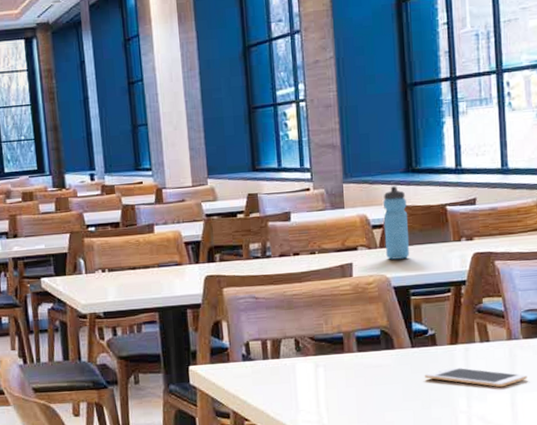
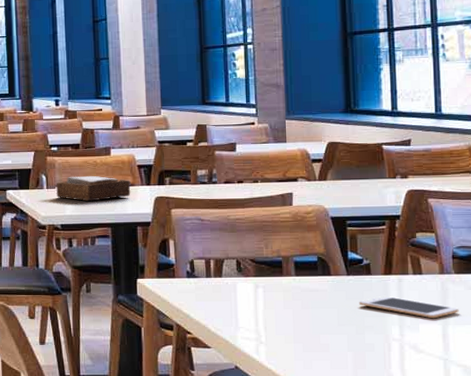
napkin holder: none [96,256,178,286] -> present [56,175,131,202]
water bottle: present [382,186,410,260] -> none [322,124,347,192]

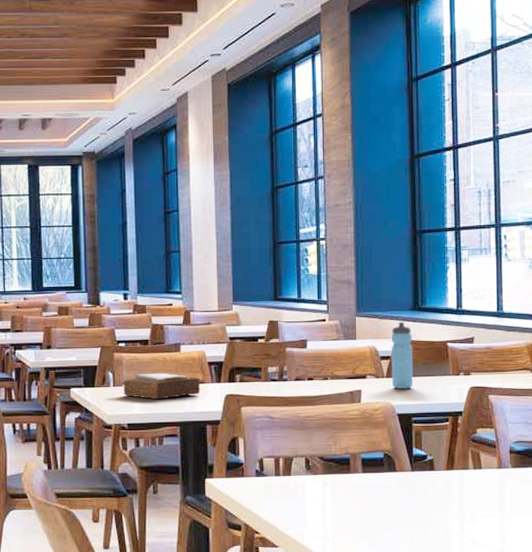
water bottle: none [322,124,347,192] -> present [391,322,414,389]
cell phone: present [358,295,459,319] -> none [422,490,515,512]

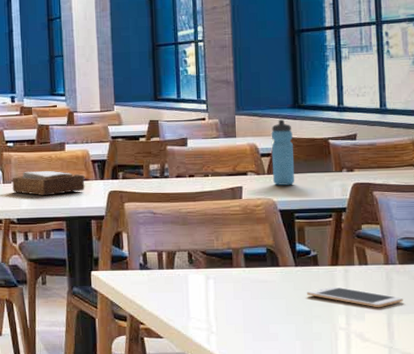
cell phone: none [422,490,515,512] -> present [306,286,403,308]

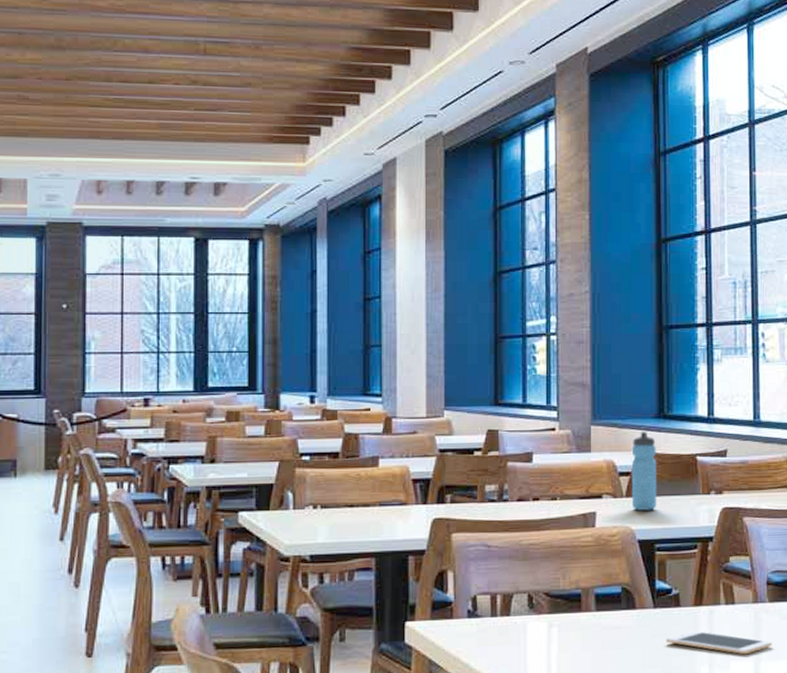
napkin holder: present [12,170,85,196] -> none [306,492,402,526]

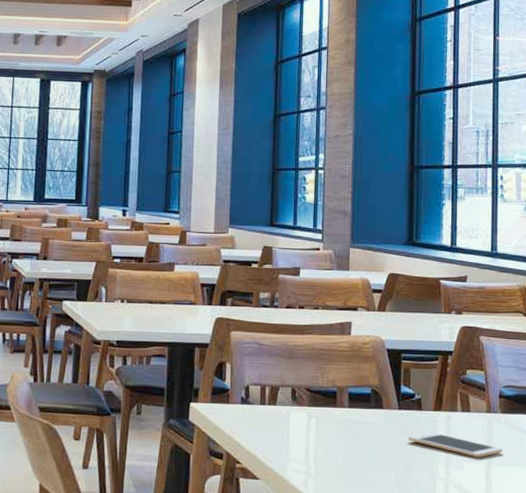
water bottle: present [631,432,657,511] -> none [382,256,405,324]

